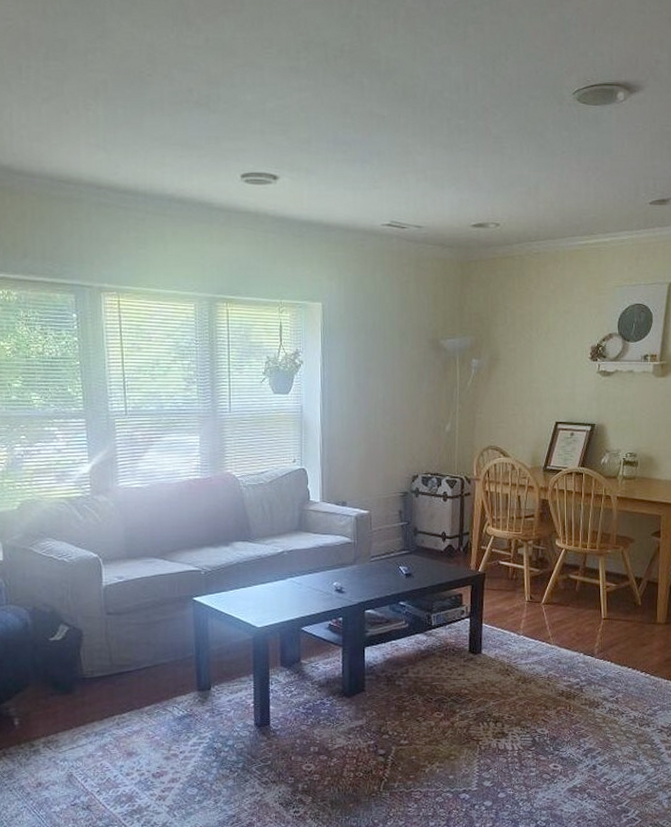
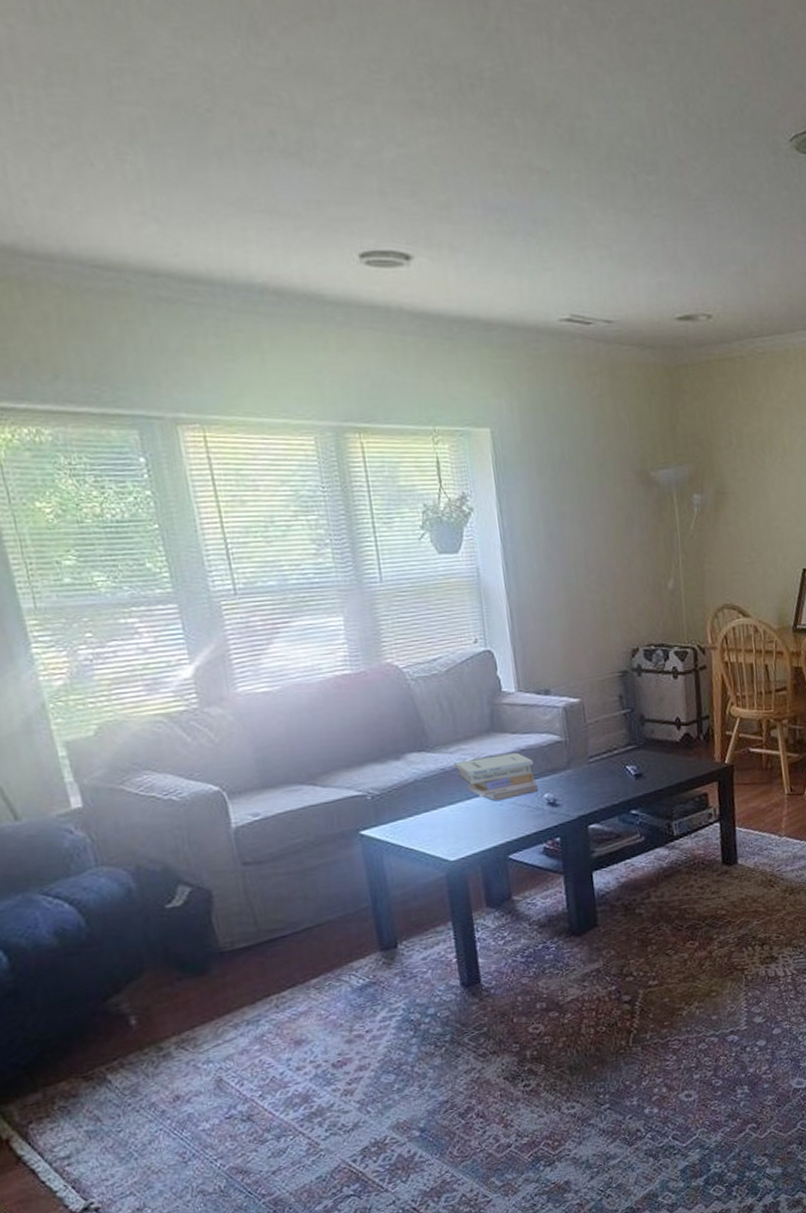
books: none [268,548,329,585] -> present [454,752,538,802]

